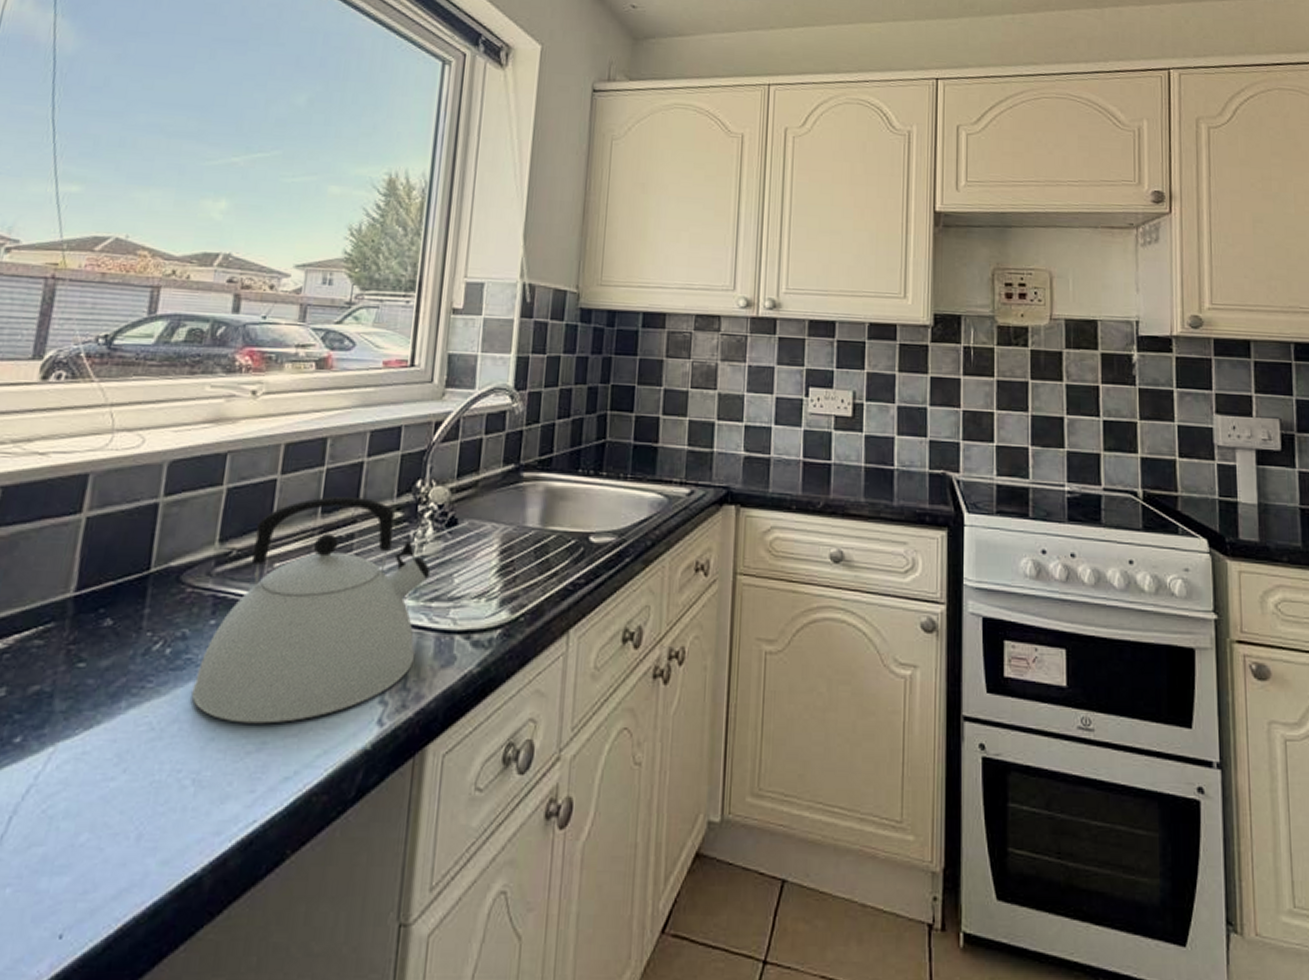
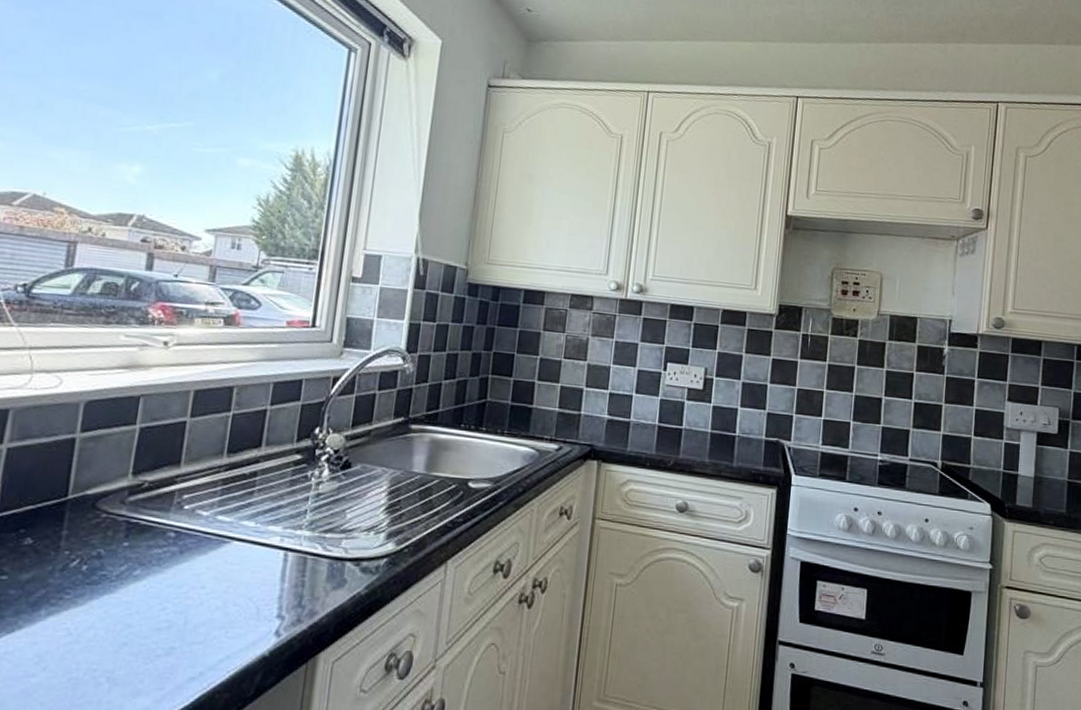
kettle: present [191,496,431,724] -> none [106,439,326,633]

